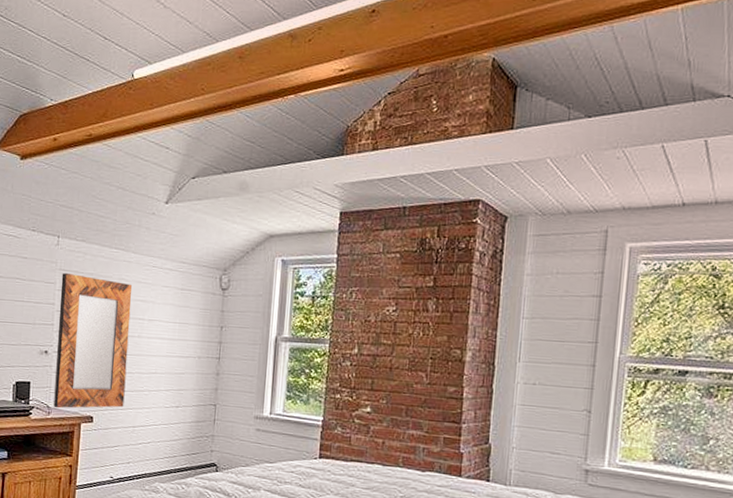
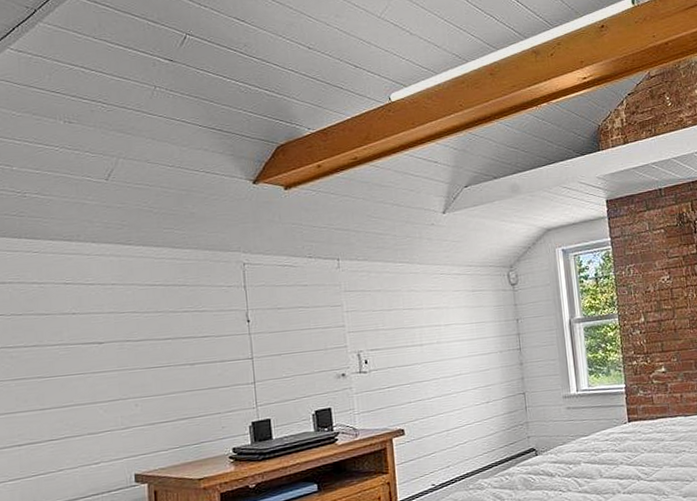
home mirror: present [53,272,132,409] -> none [348,293,434,429]

